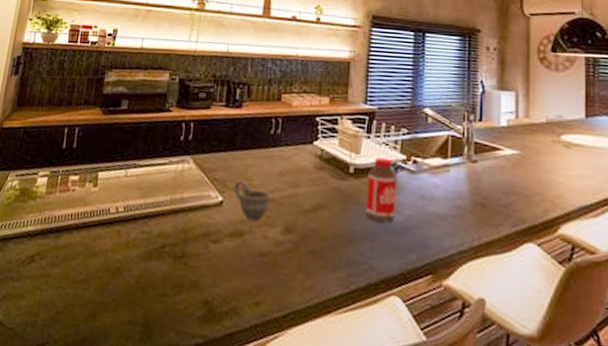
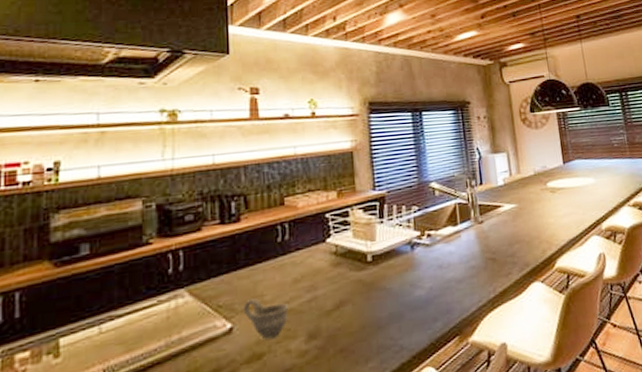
bottle: present [365,157,397,223] -> none [385,238,417,302]

